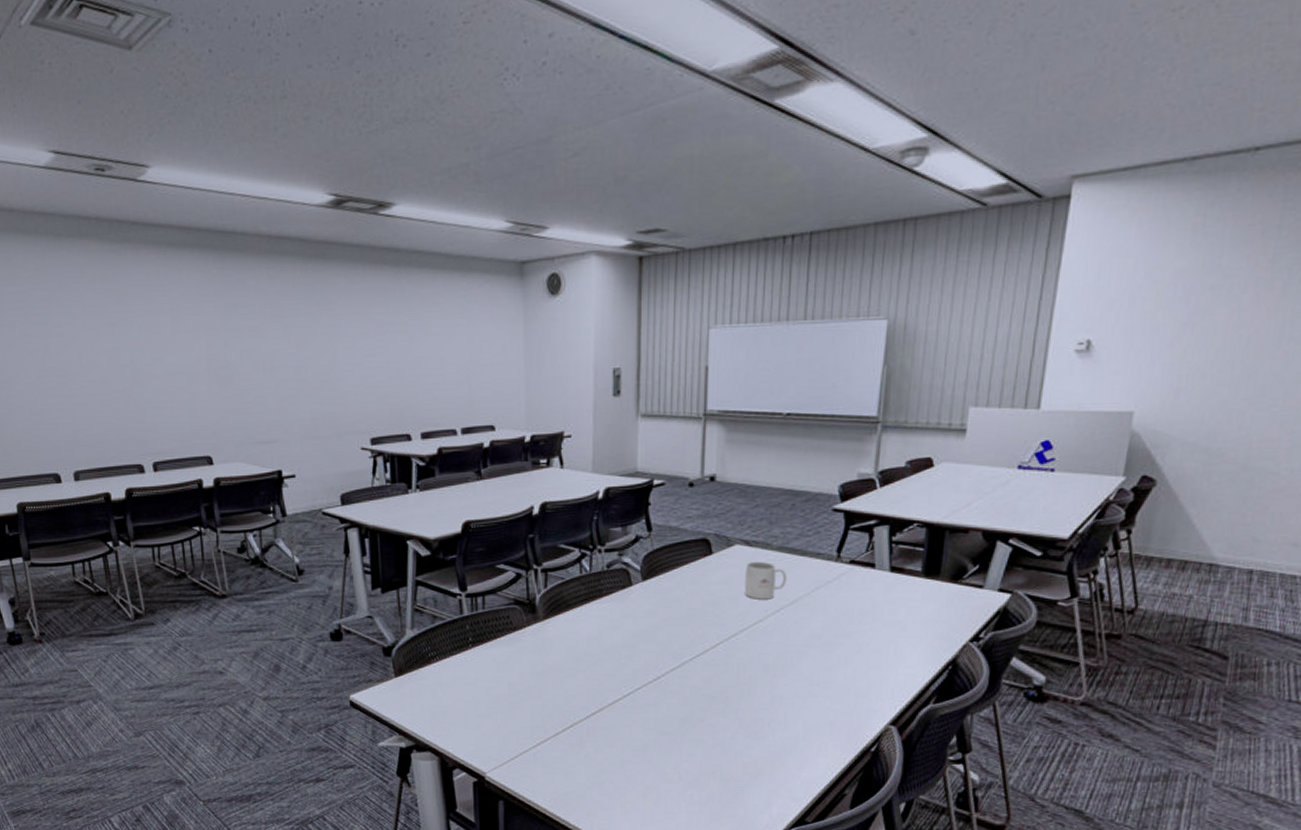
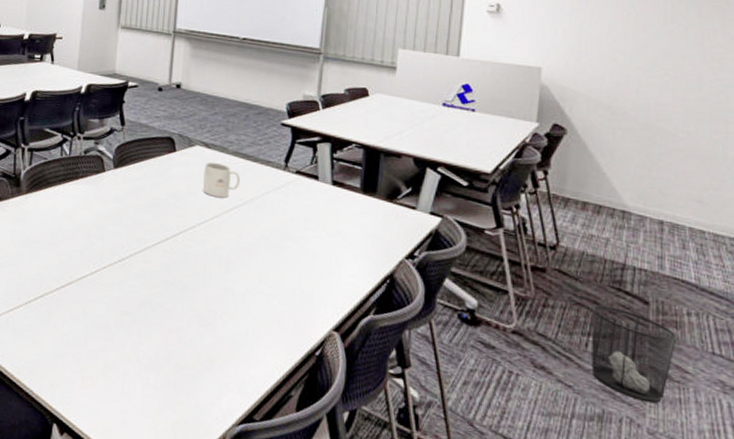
waste bin: none [1161,666,1254,757] -> present [591,305,677,404]

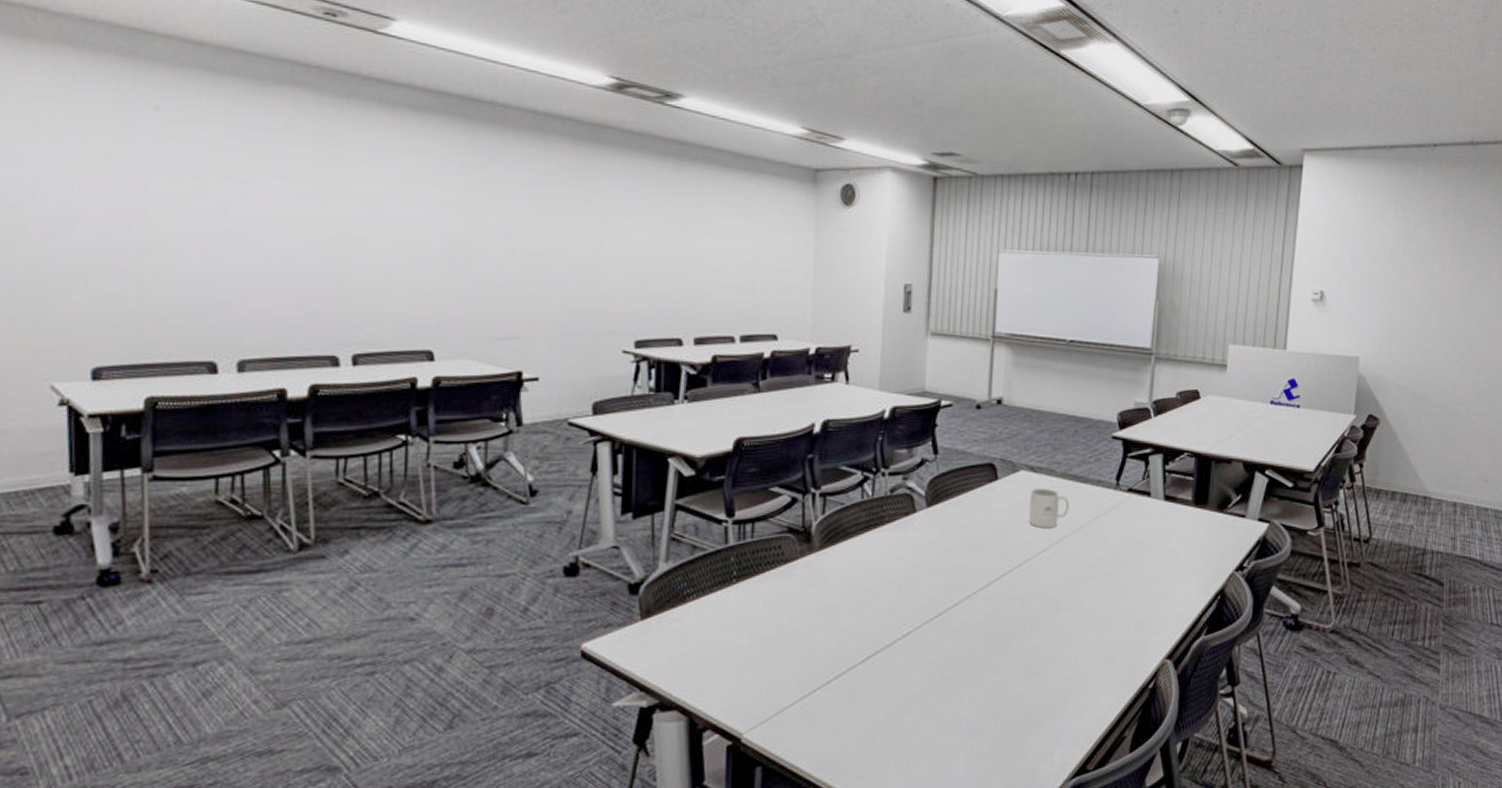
waste bin: present [591,305,677,404] -> none [1396,593,1465,680]

